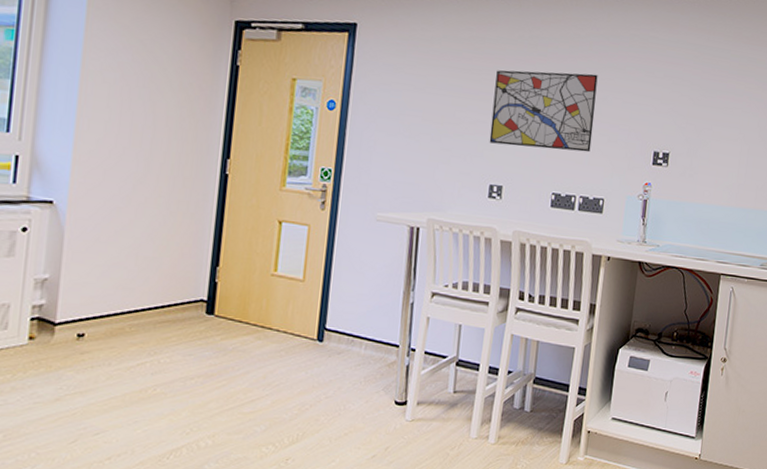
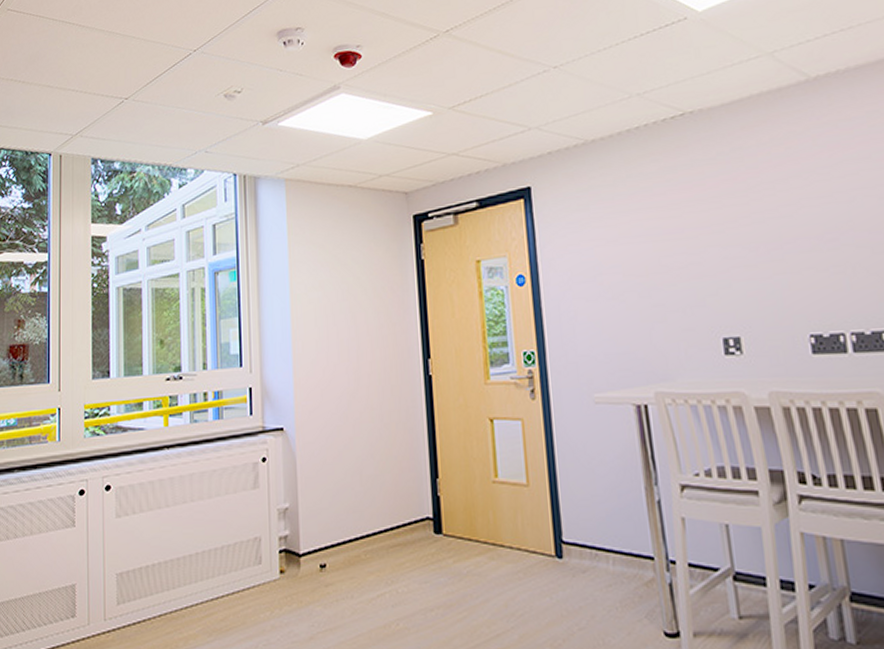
wall art: present [489,70,598,153] -> none [699,173,850,287]

